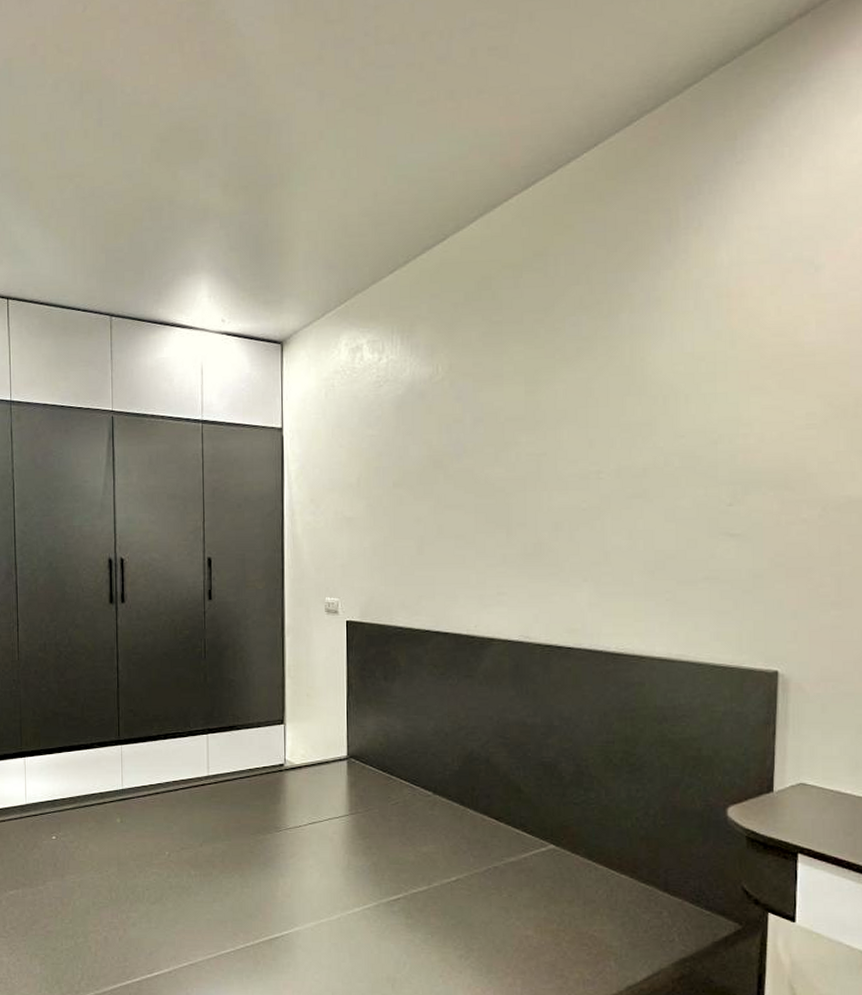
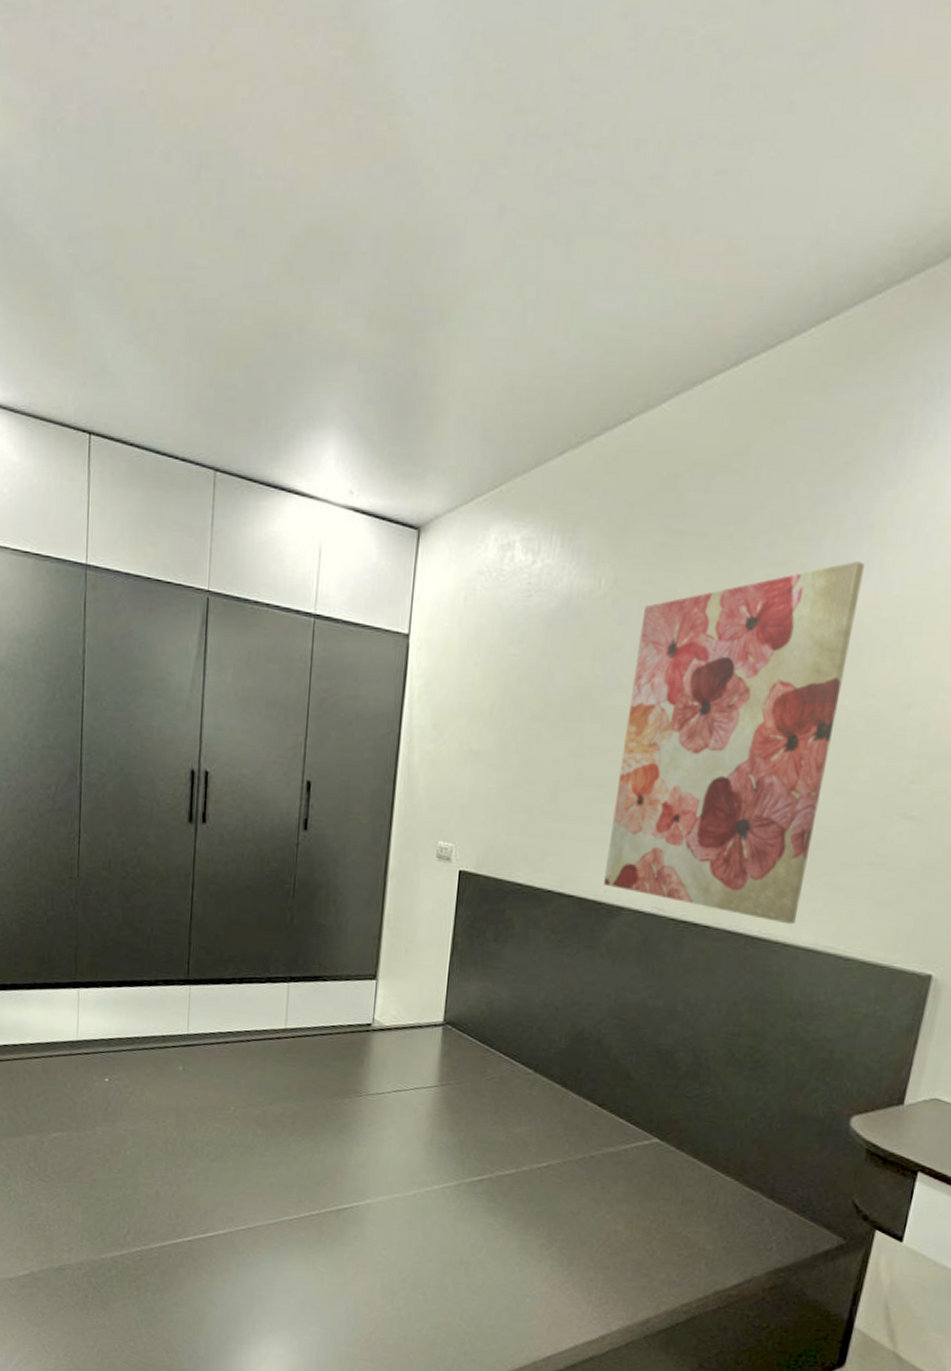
wall art: none [473,329,659,639] -> present [603,561,865,925]

